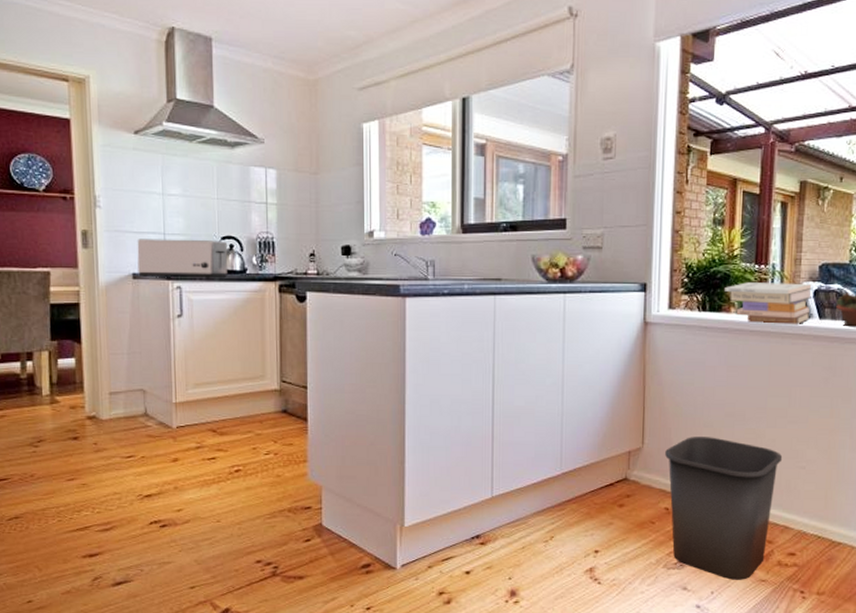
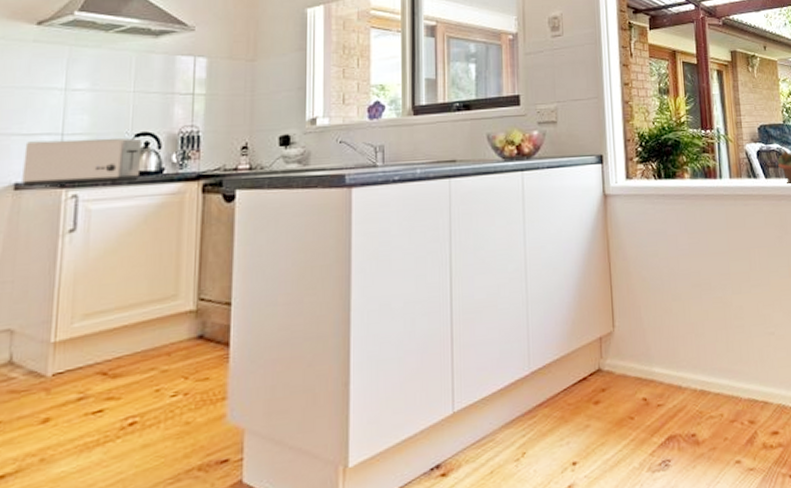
waste bin: present [665,437,783,580] -> none [637,310,752,474]
books: present [725,282,812,326] -> none [677,145,757,188]

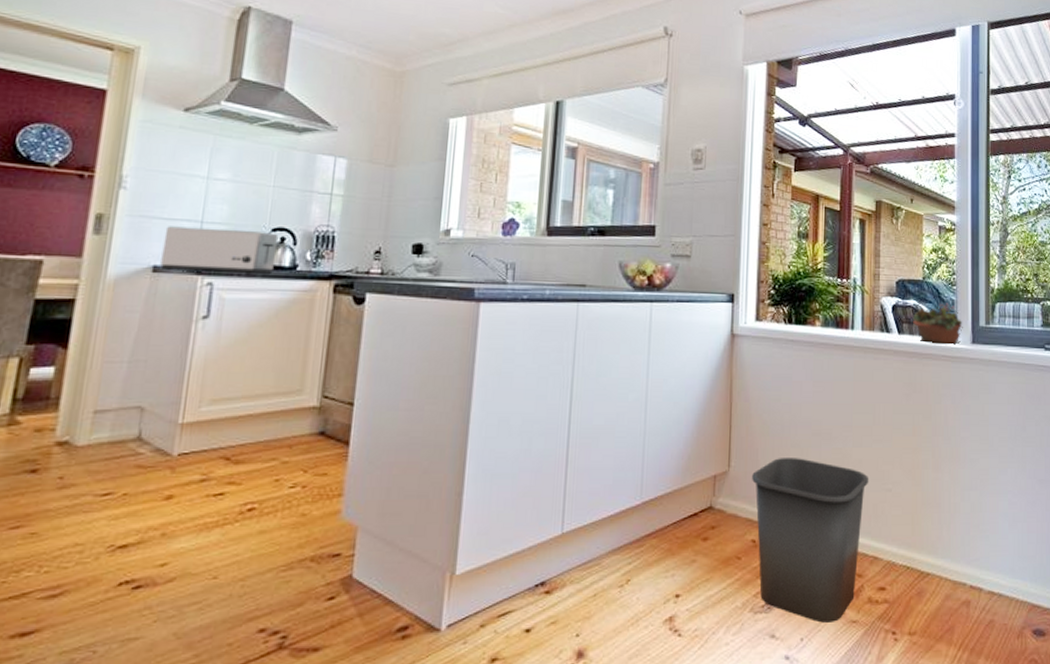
waste bin: none [637,310,752,474] -> present [752,458,869,623]

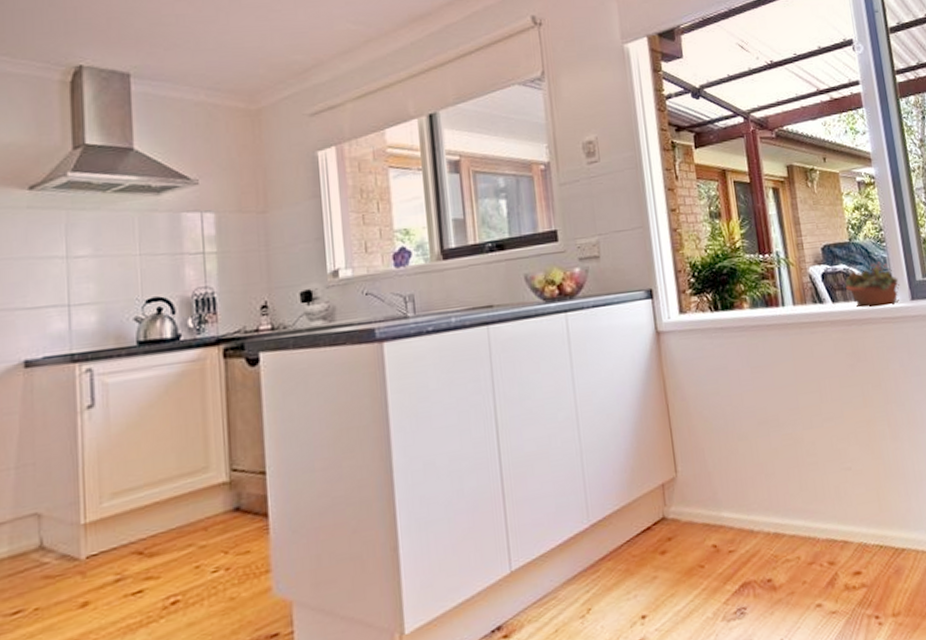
toaster: present [160,226,279,275] -> none [31,304,155,365]
waste bin: present [752,458,869,623] -> none [702,450,830,619]

